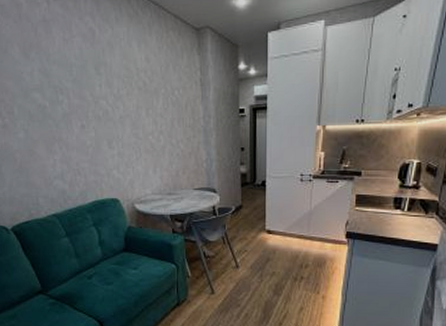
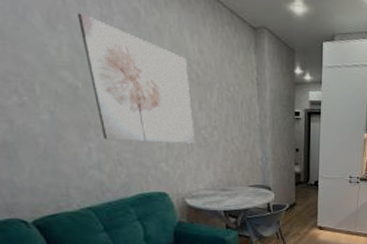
wall art: none [46,40,142,152] -> present [78,13,194,144]

